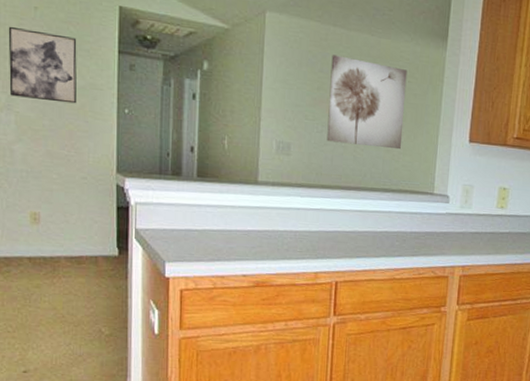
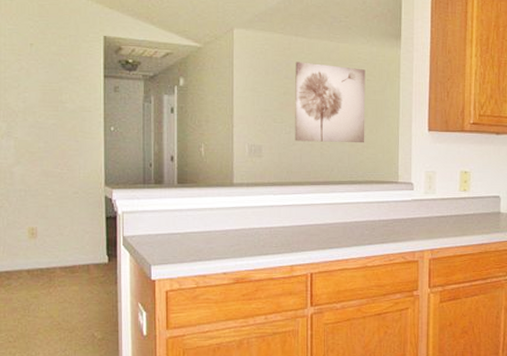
wall art: present [8,26,77,104] -> none [8,62,68,126]

